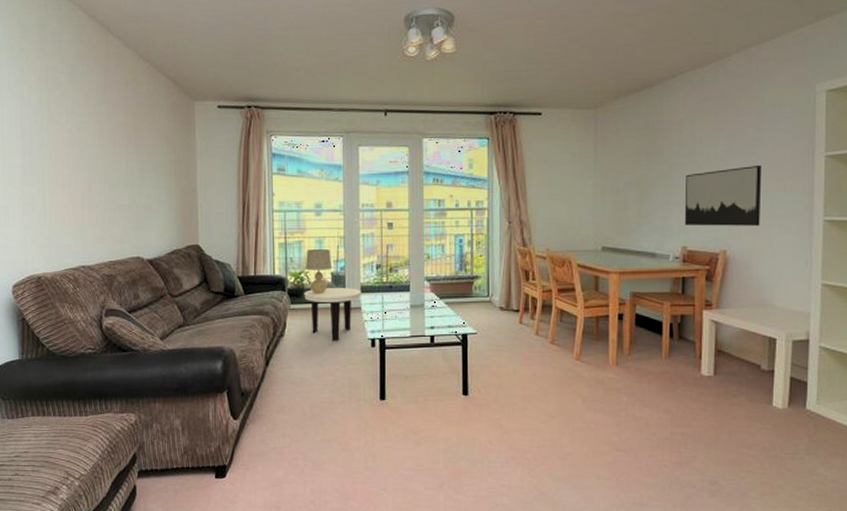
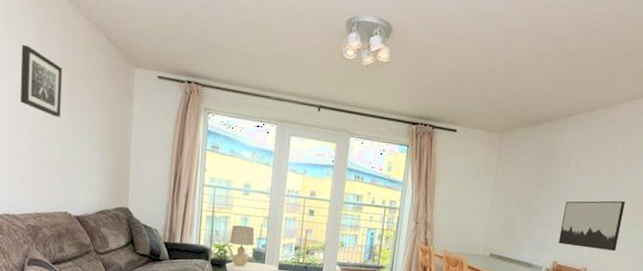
wall art: none [87,96,127,162] -> present [20,44,63,118]

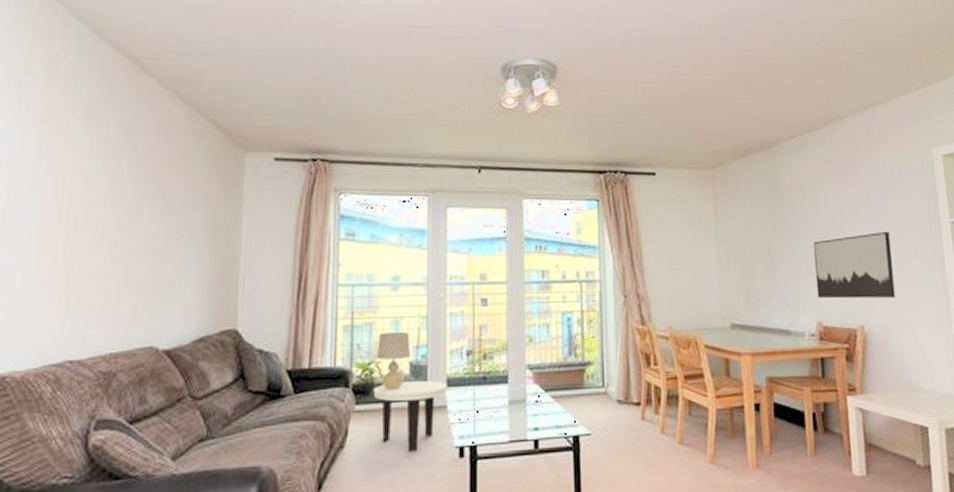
wall art: present [20,44,63,118] -> none [98,143,154,224]

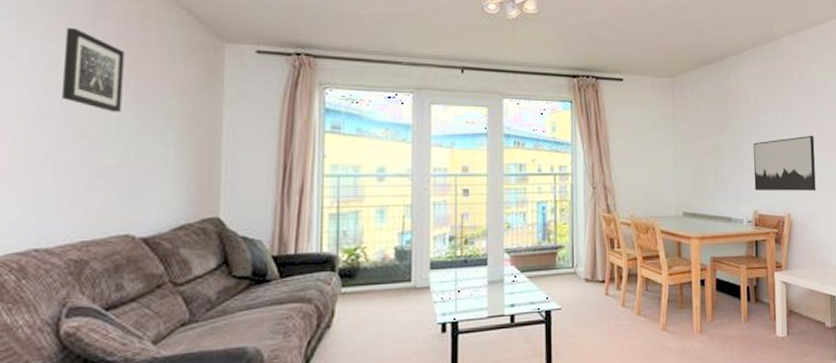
wall art: none [98,143,154,224] -> present [61,27,125,112]
side table: present [373,380,447,453] -> none [359,263,431,330]
table lamp: present [376,332,410,391] -> none [361,220,395,274]

